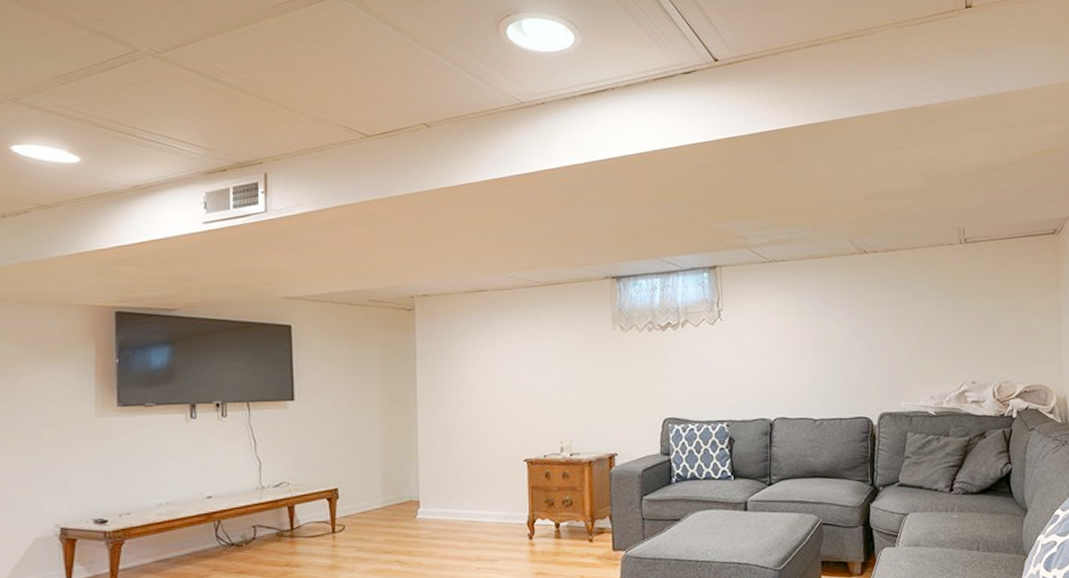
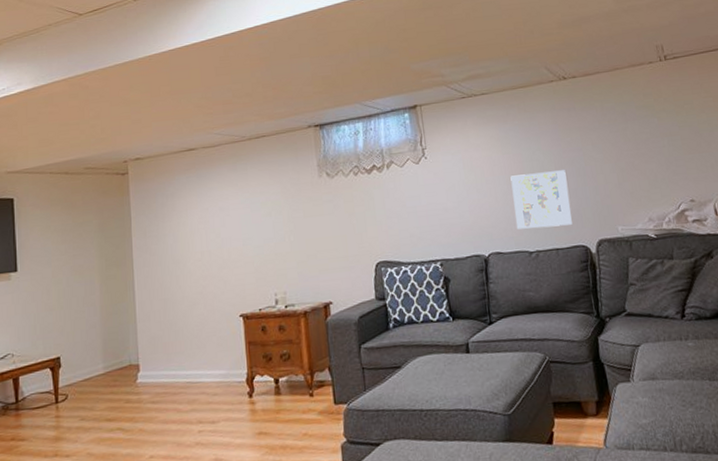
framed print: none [803,343,858,398] -> present [510,170,572,229]

